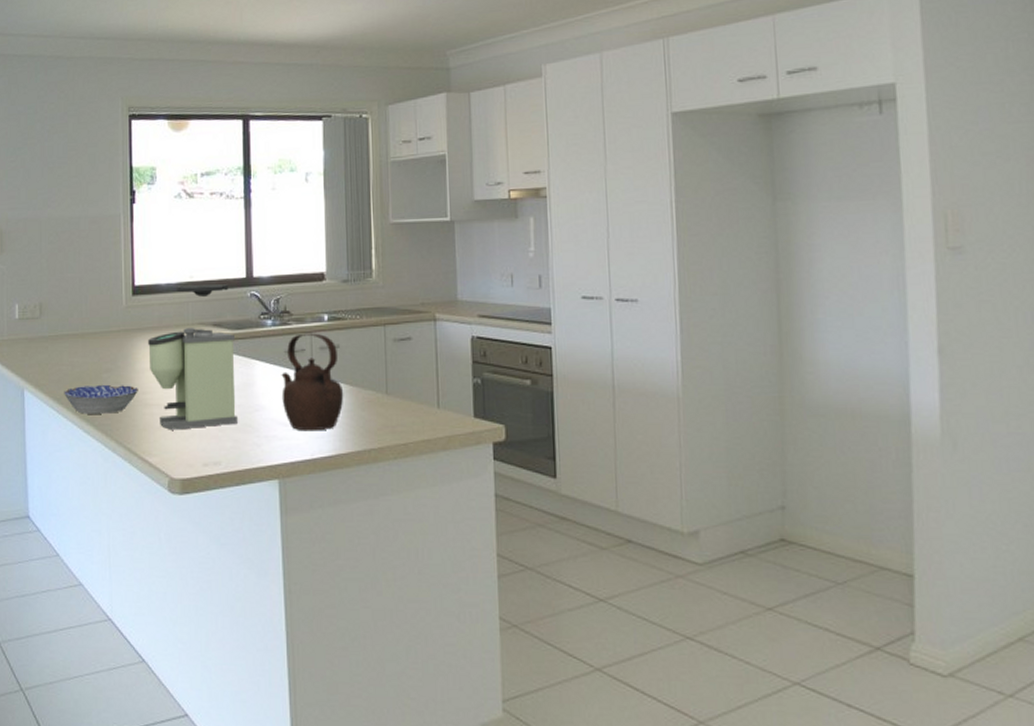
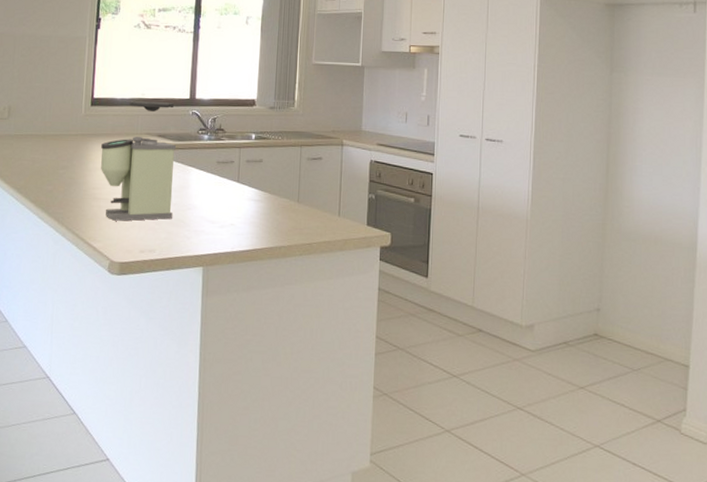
bowl: present [64,384,138,414] -> none [24,178,89,204]
teapot: present [281,333,344,431] -> none [211,148,263,229]

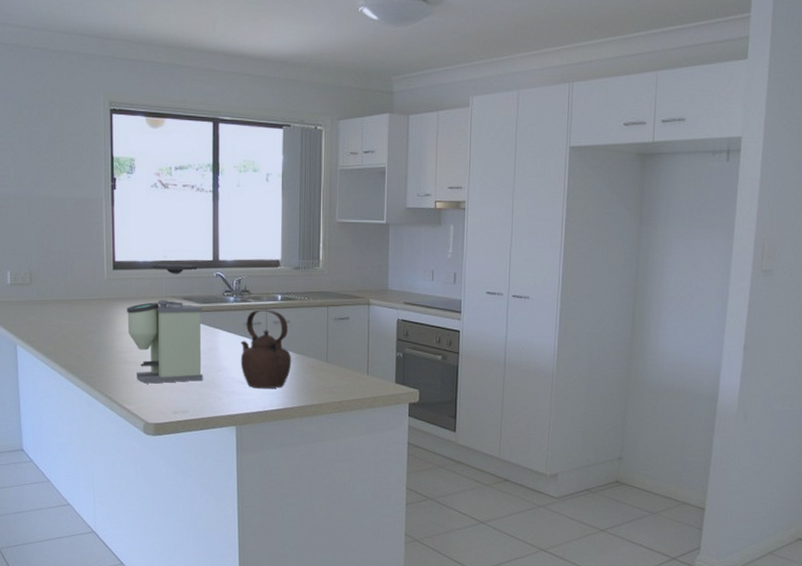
teapot: none [211,148,263,229] -> present [240,309,292,389]

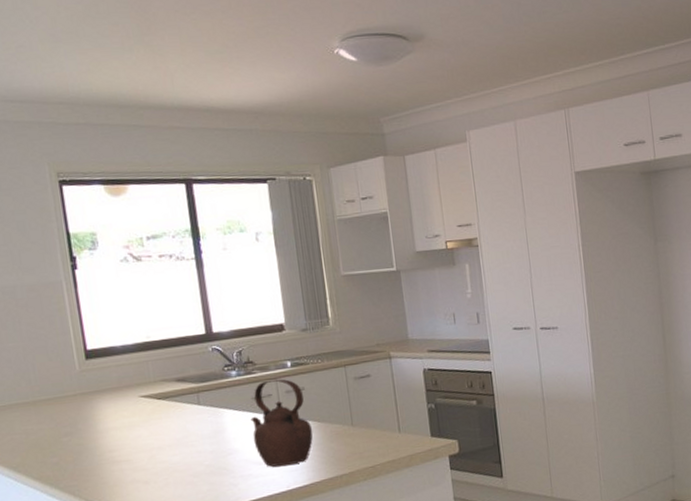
coffee grinder: present [127,264,203,384] -> none [109,341,212,482]

